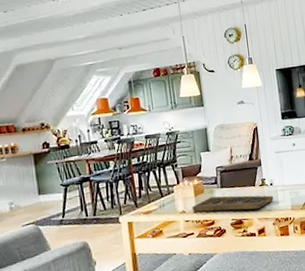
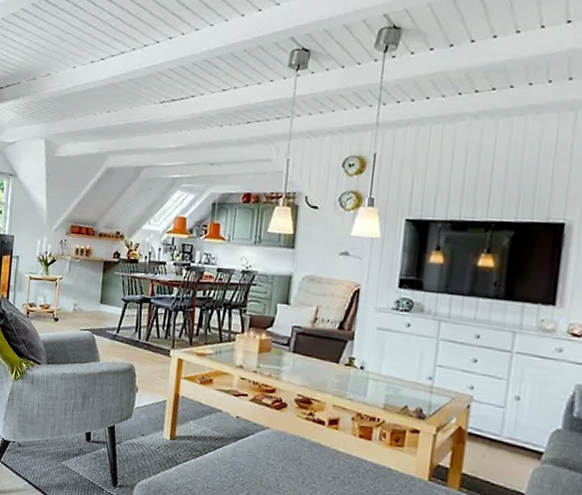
decorative tray: present [192,195,274,212] -> none [252,359,361,394]

